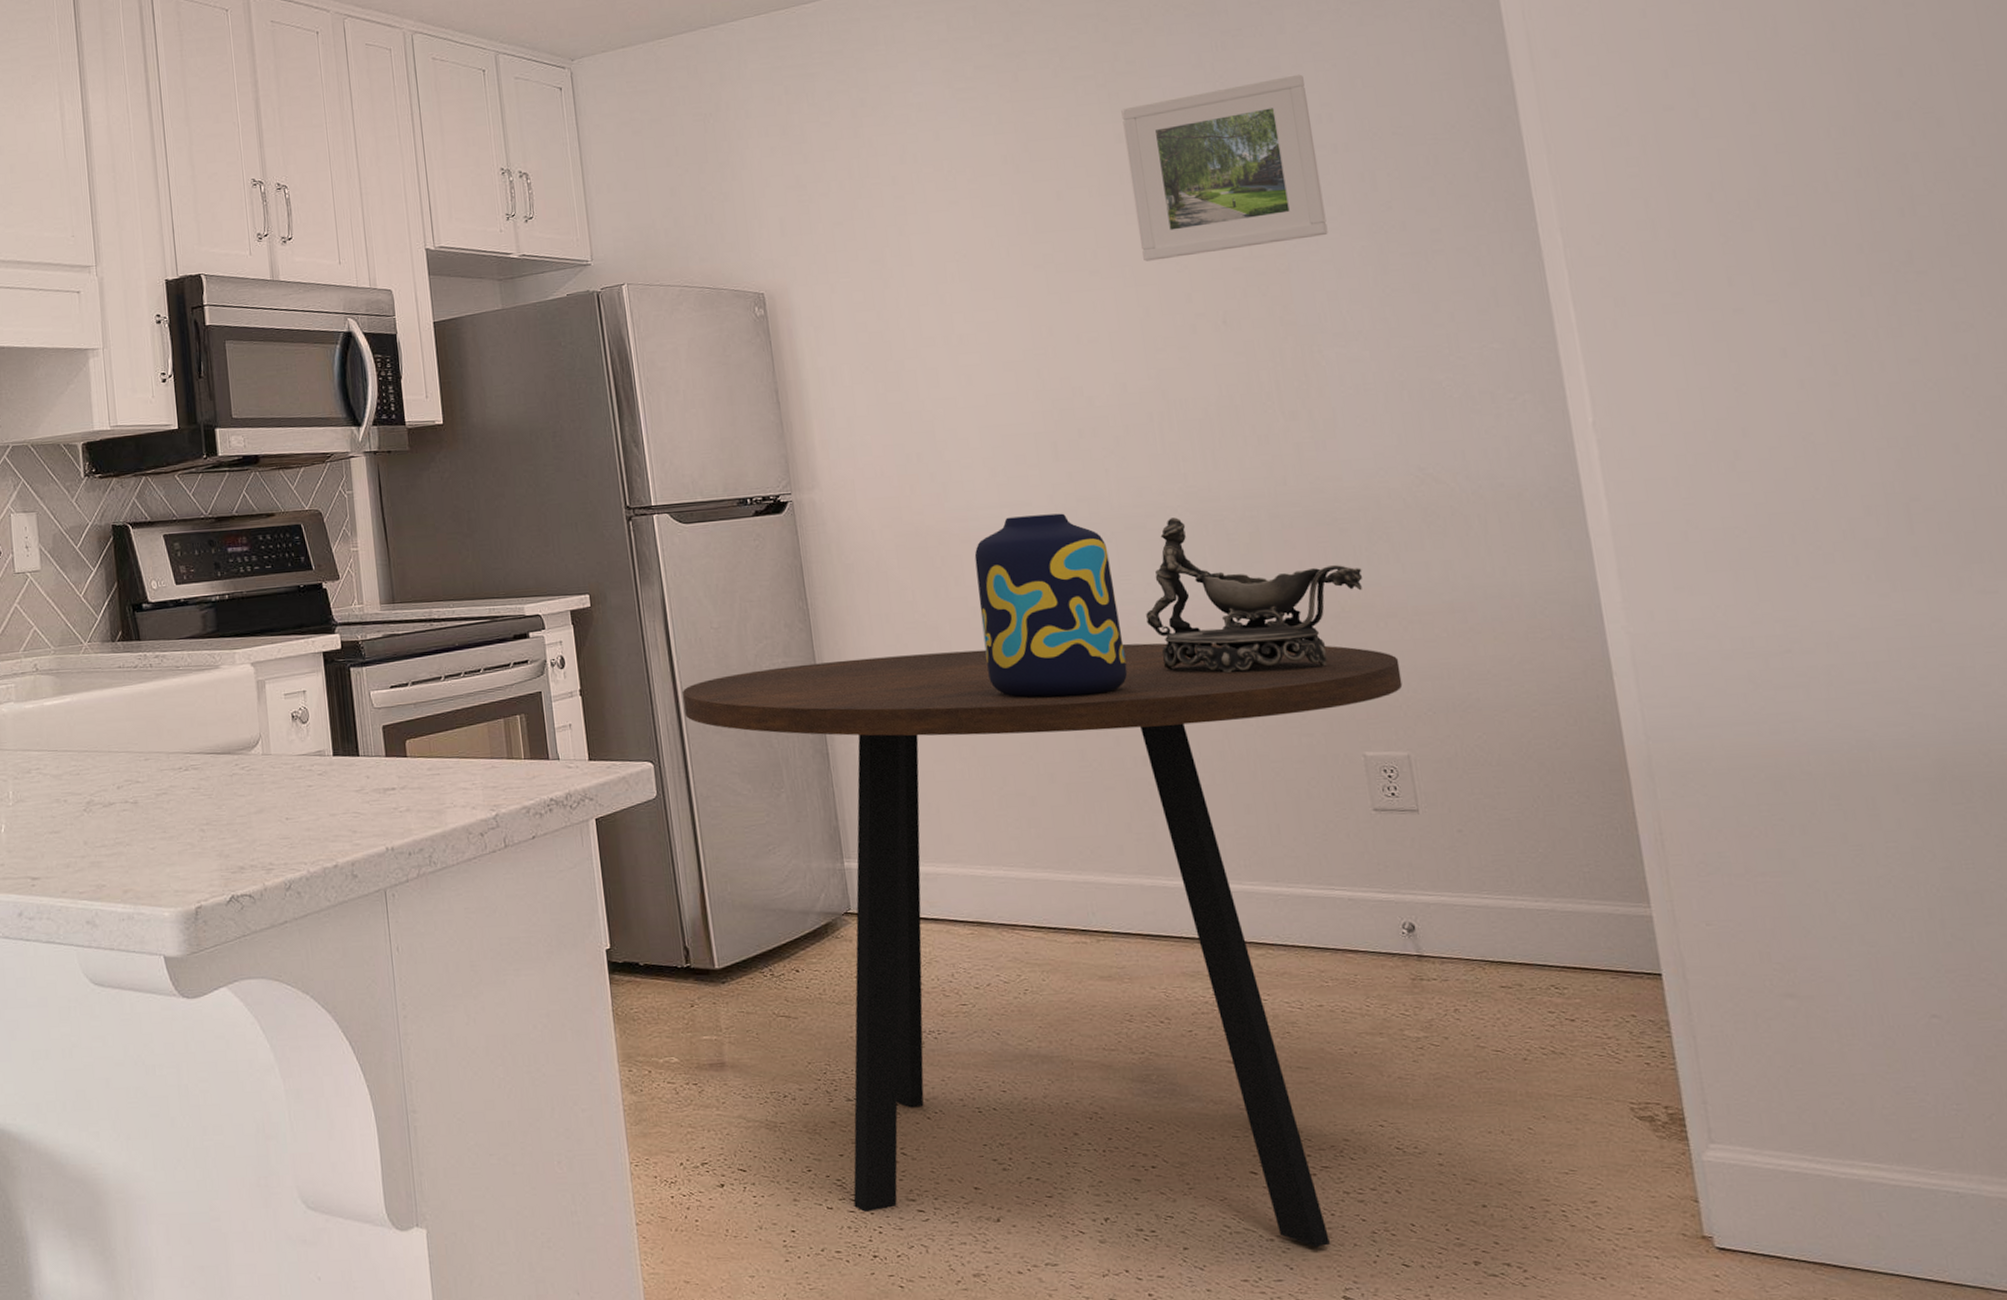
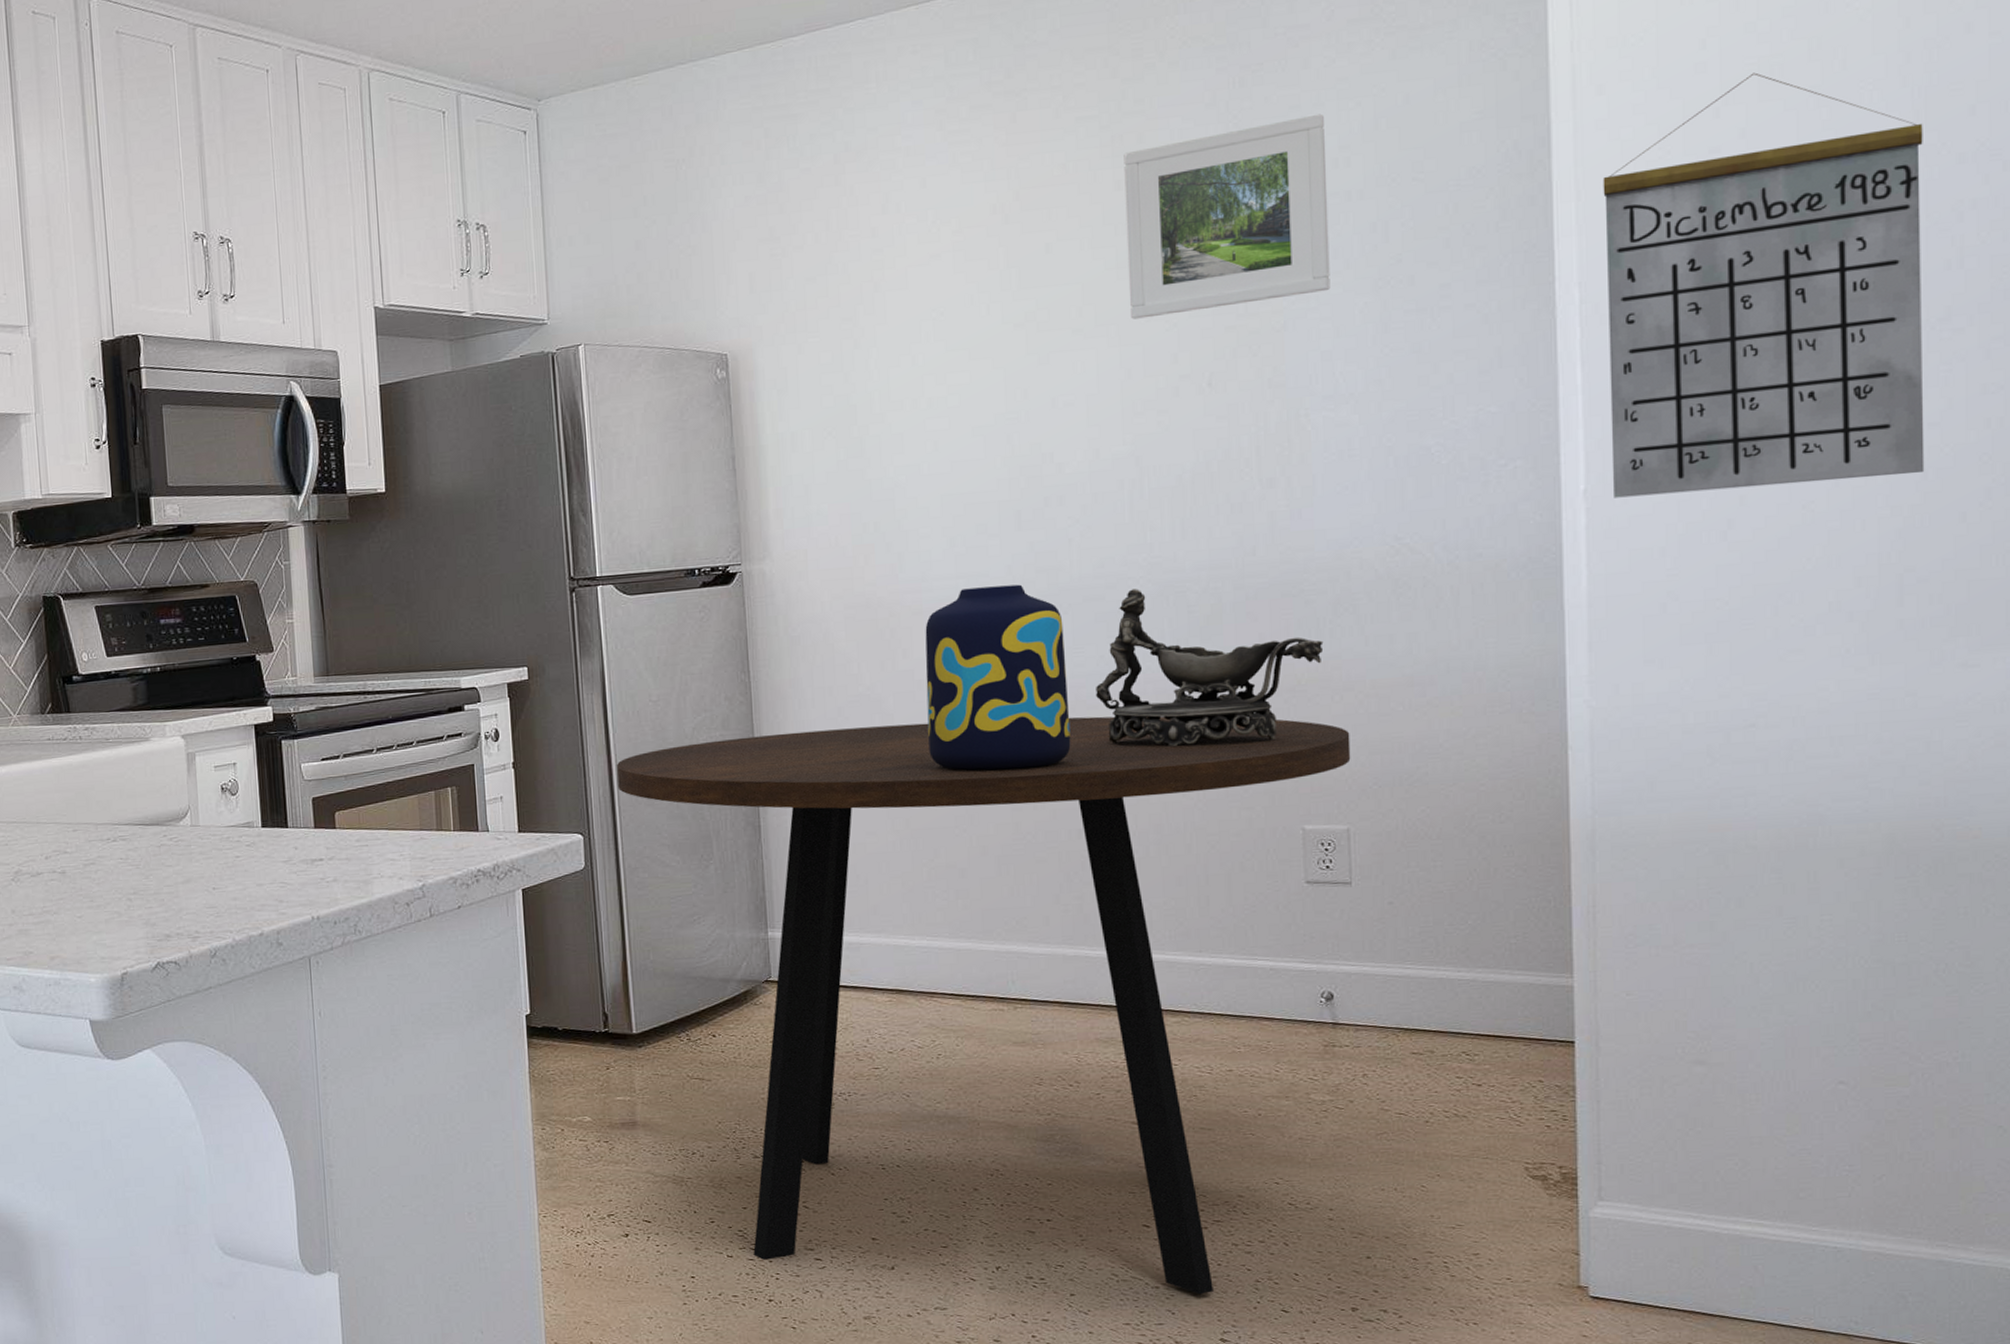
calendar: none [1569,38,1913,430] -> present [1603,72,1925,498]

